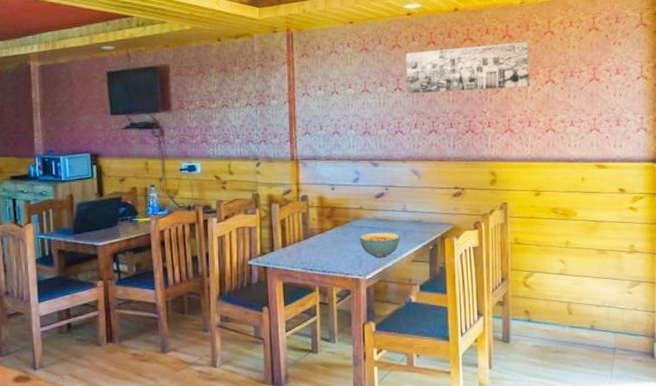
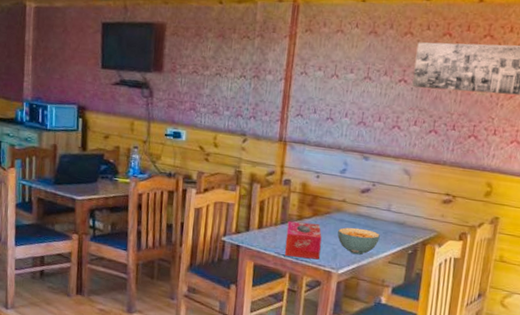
tissue box: none [310,234,346,270] -> present [284,220,322,260]

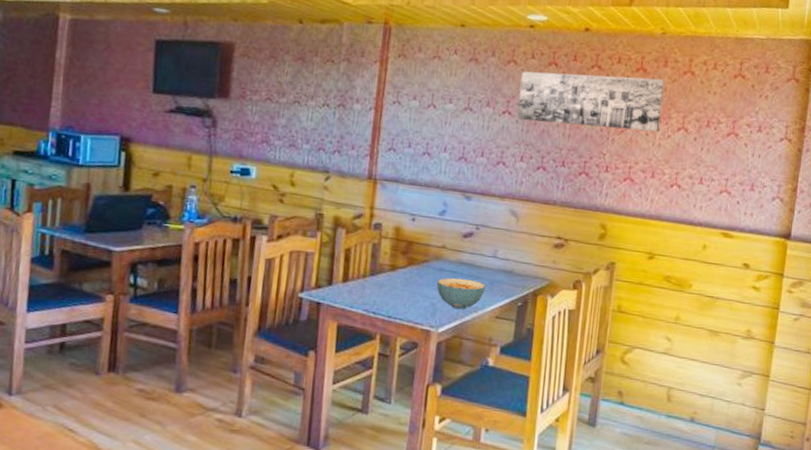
tissue box: present [284,220,322,260] -> none [374,271,419,317]

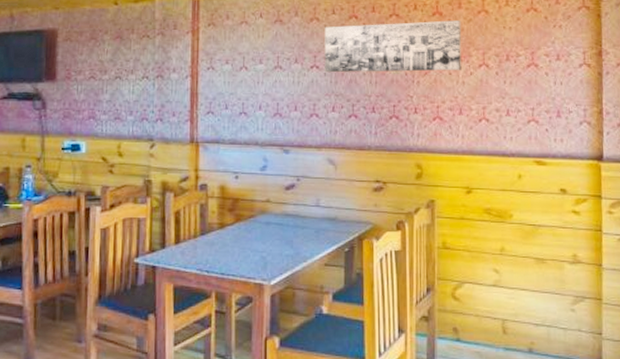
cereal bowl: present [437,277,485,310] -> none [265,229,312,261]

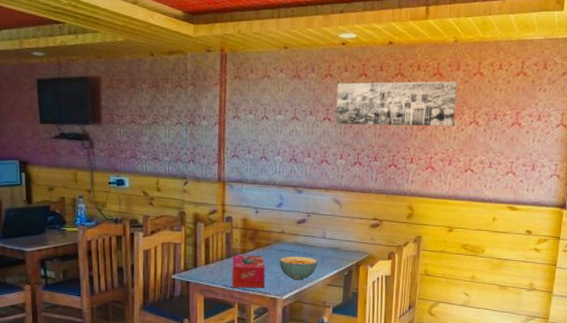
tissue box: none [207,230,248,272] -> present [231,254,265,288]
cereal bowl: none [265,229,312,261] -> present [279,256,318,281]

